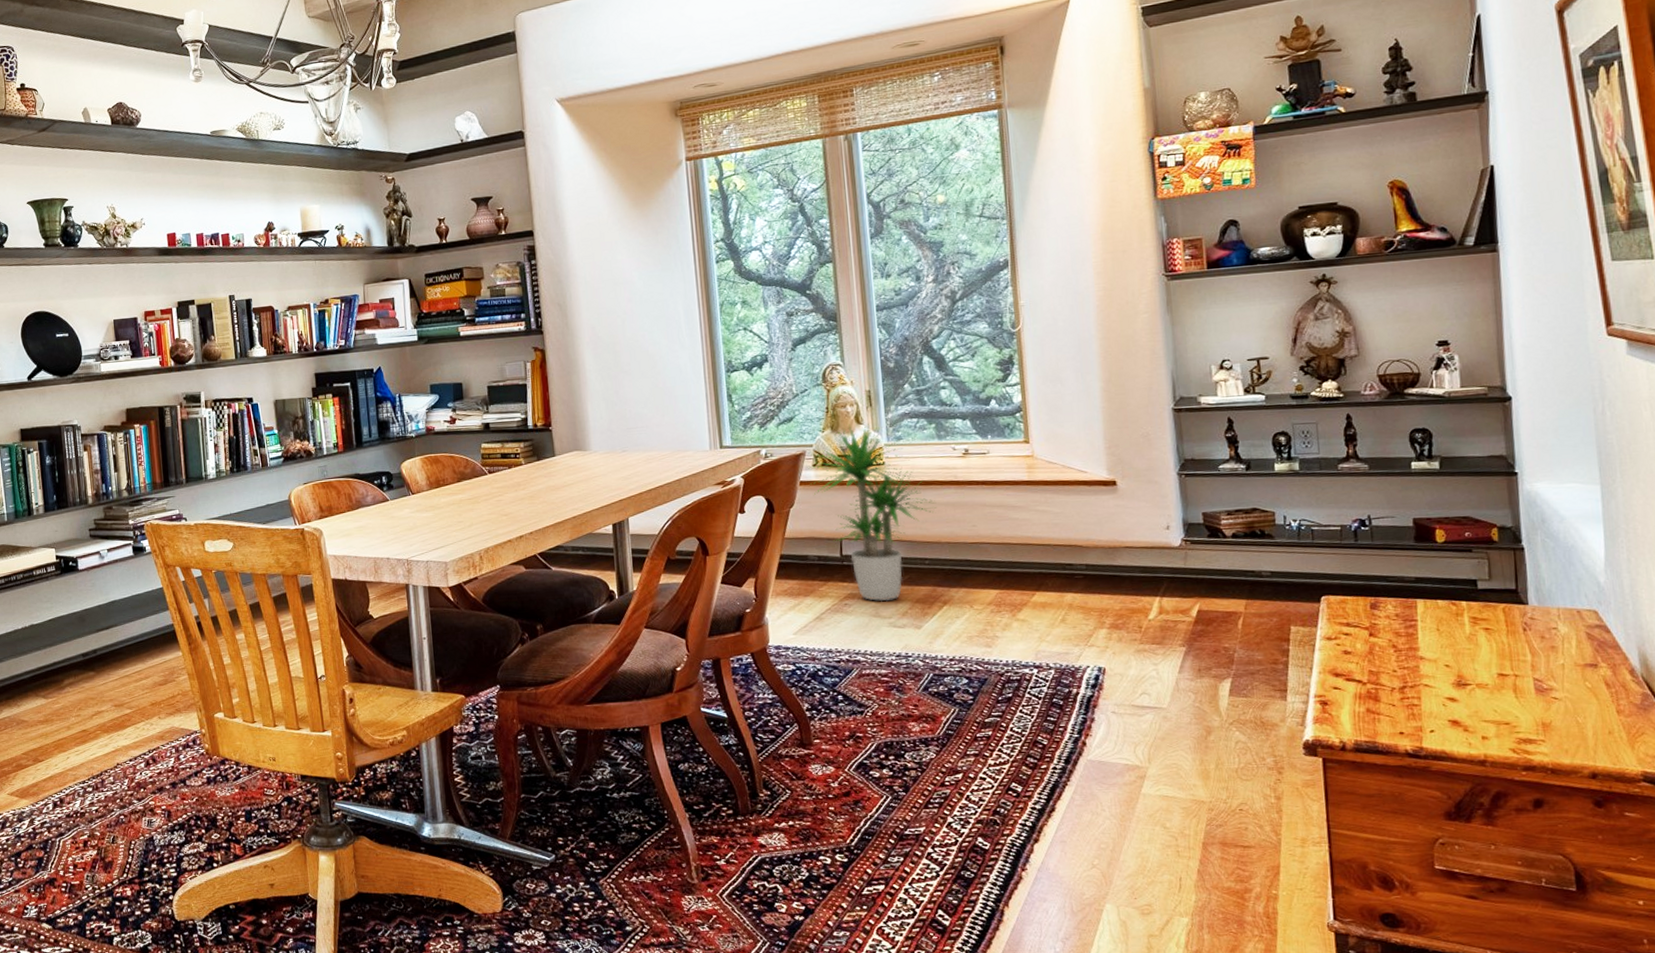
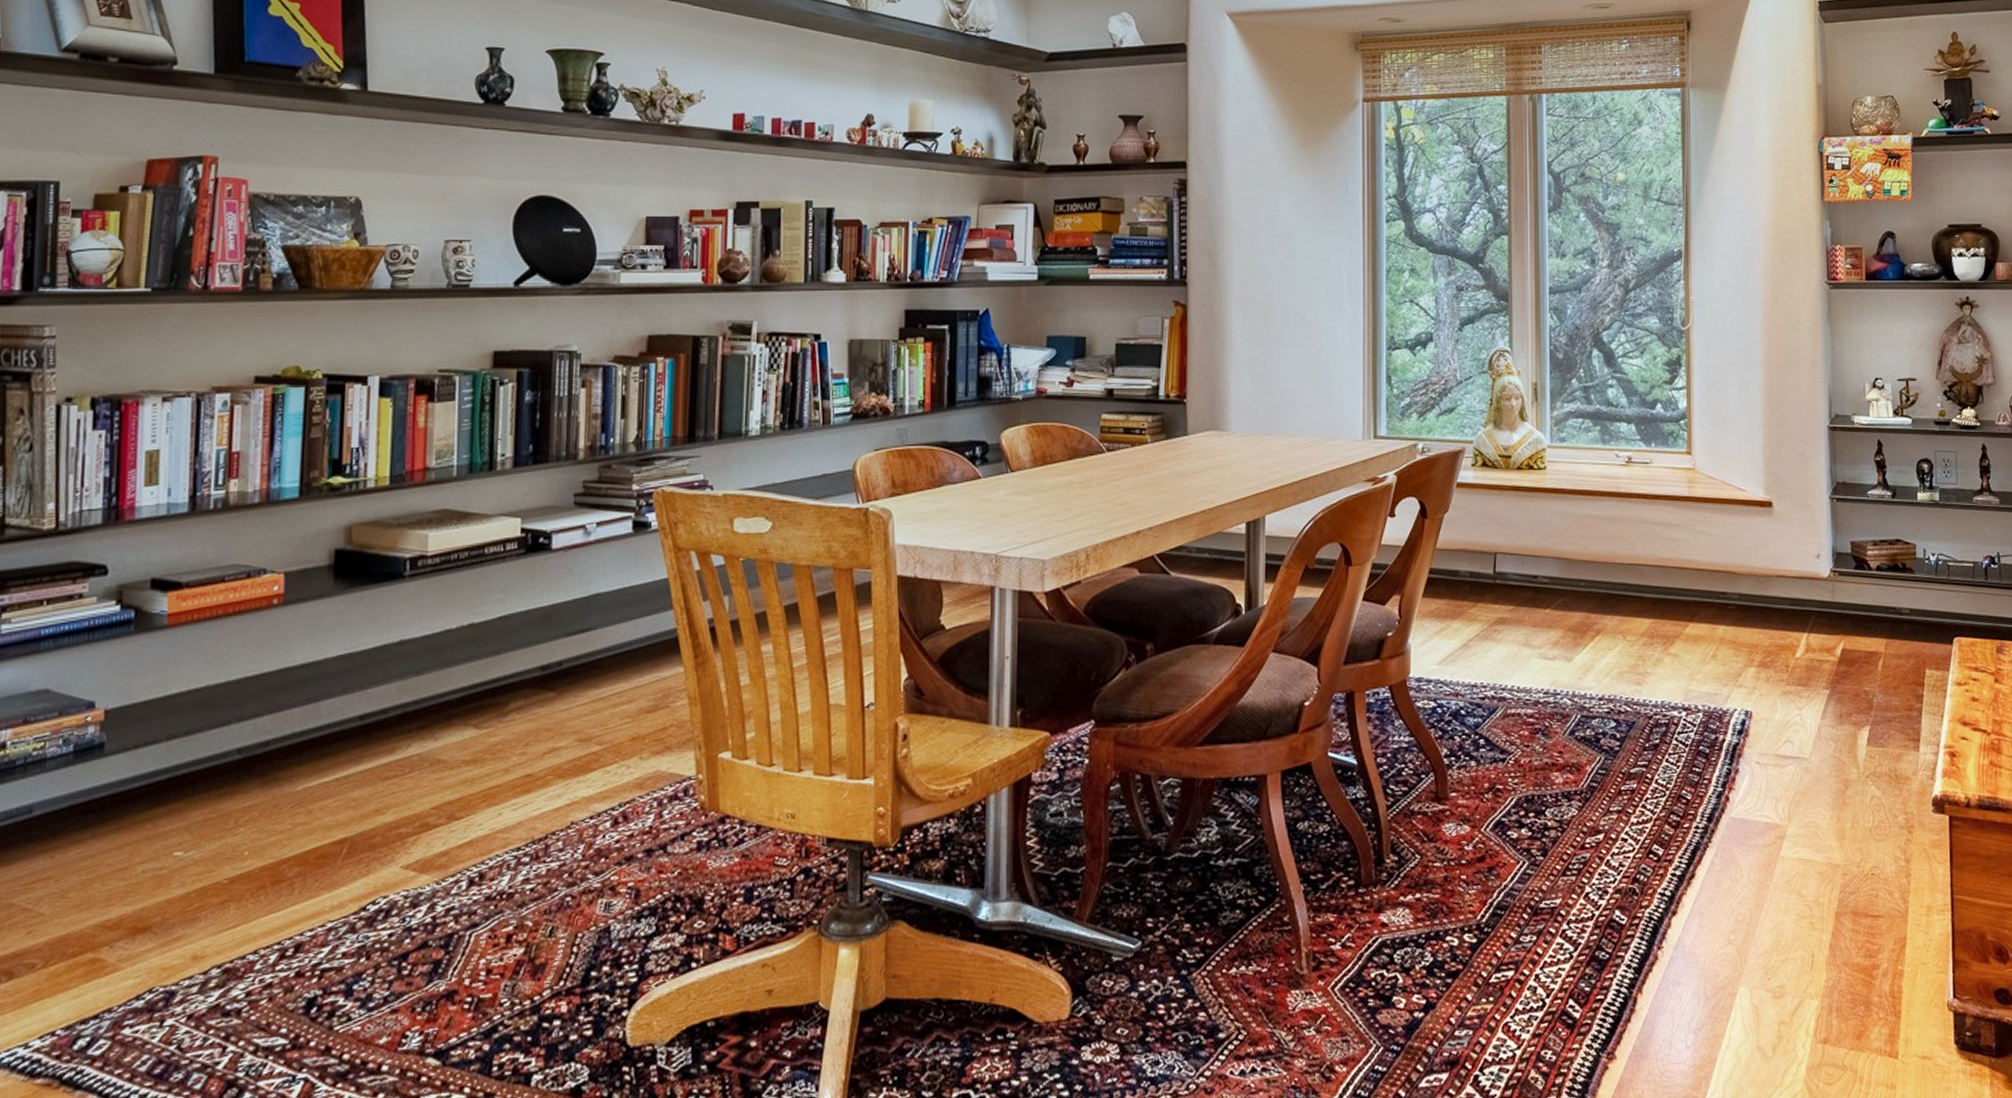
potted plant: present [807,423,937,602] -> none [1465,420,1596,629]

